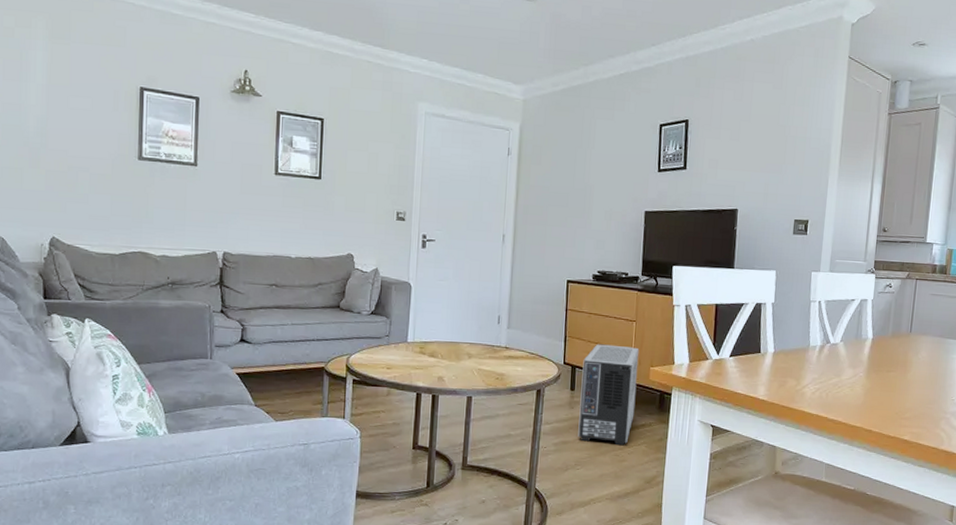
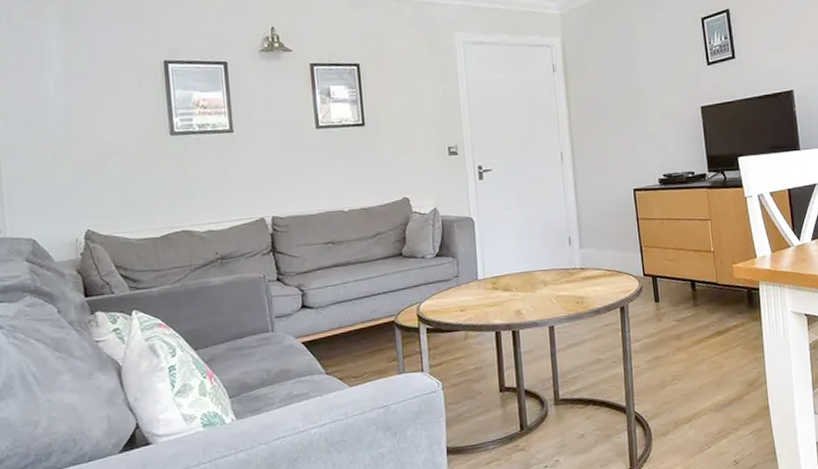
air purifier: present [578,344,640,446] -> none [663,246,725,353]

